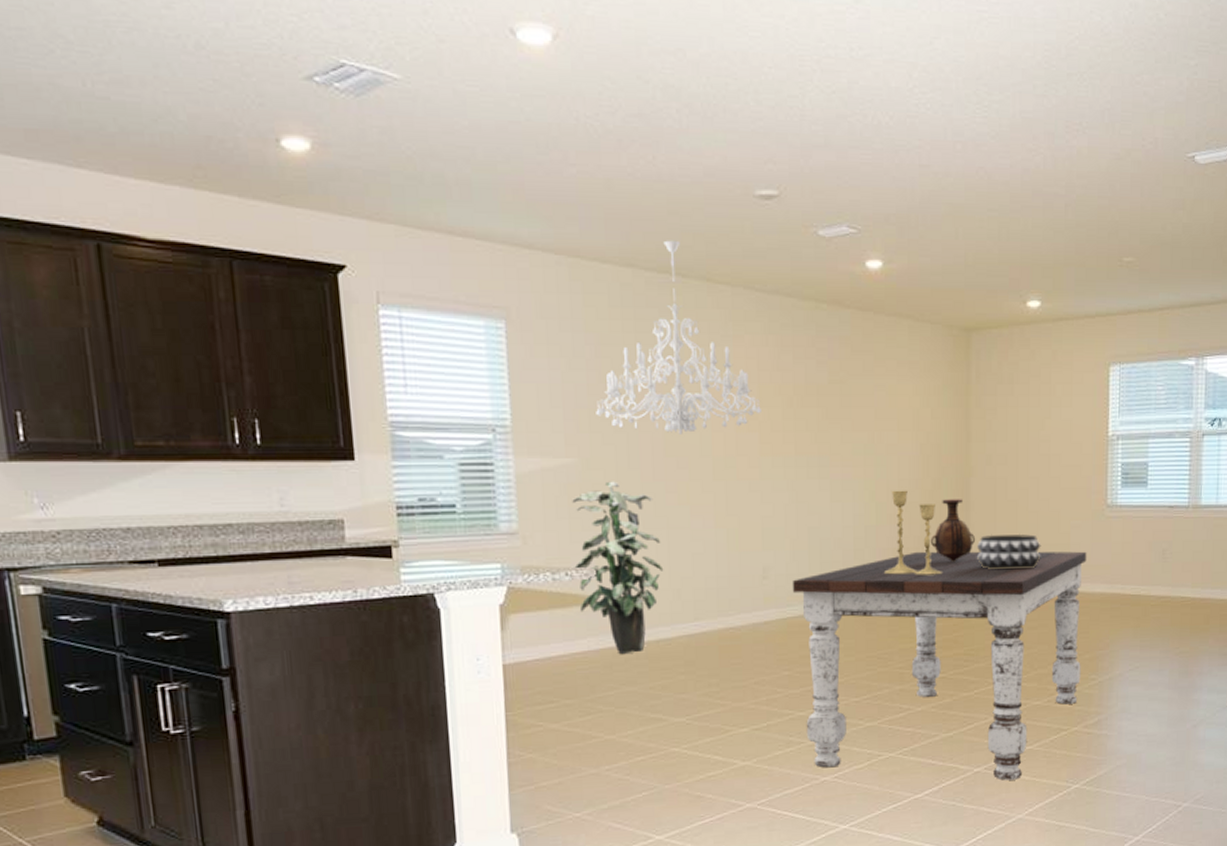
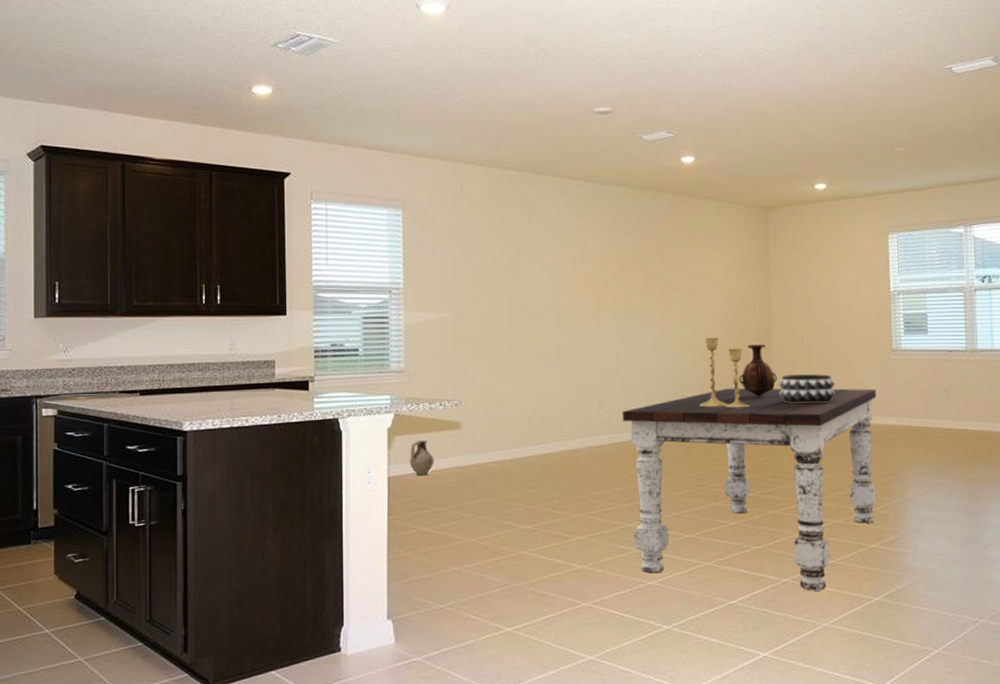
ceramic jug: none [529,619,561,663] -> present [409,441,434,476]
indoor plant: present [572,481,664,654] -> none [447,330,518,470]
chandelier: present [596,240,761,434] -> none [468,147,598,294]

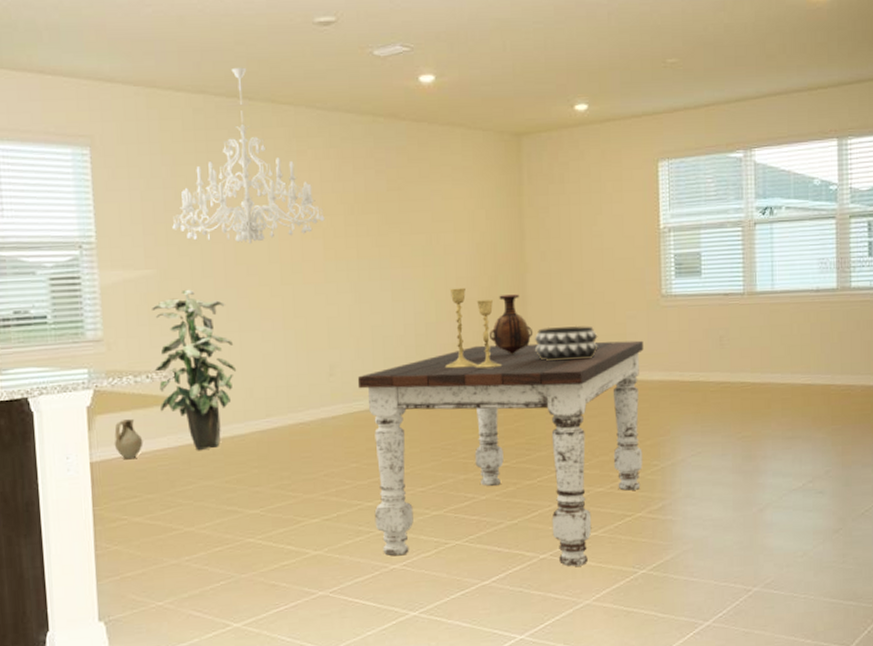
indoor plant: none [447,330,518,470] -> present [152,289,237,450]
chandelier: none [468,147,598,294] -> present [172,67,325,244]

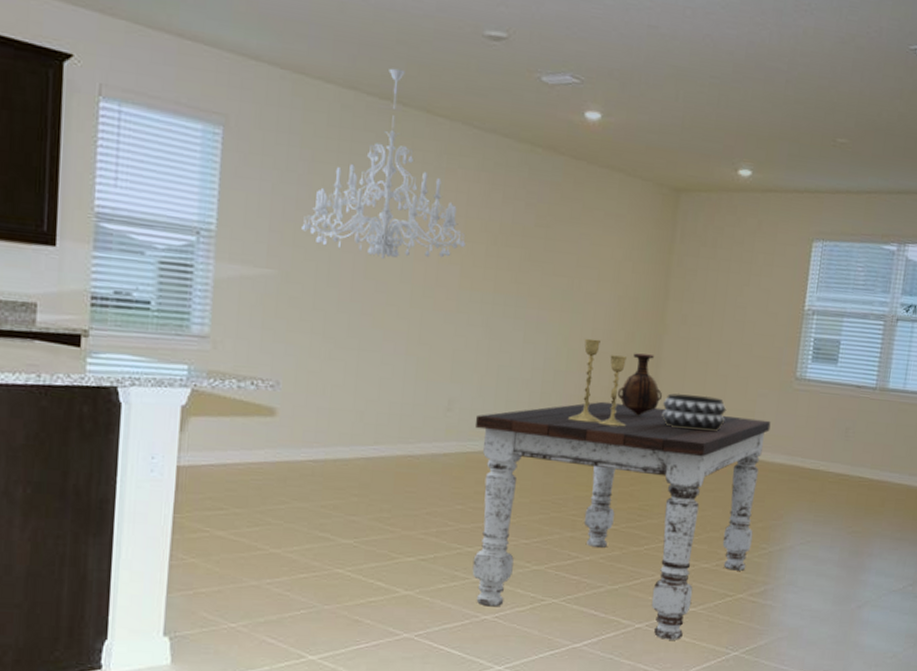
ceramic jug: present [114,419,143,460] -> none [206,425,238,469]
indoor plant: present [152,289,237,450] -> none [261,296,350,470]

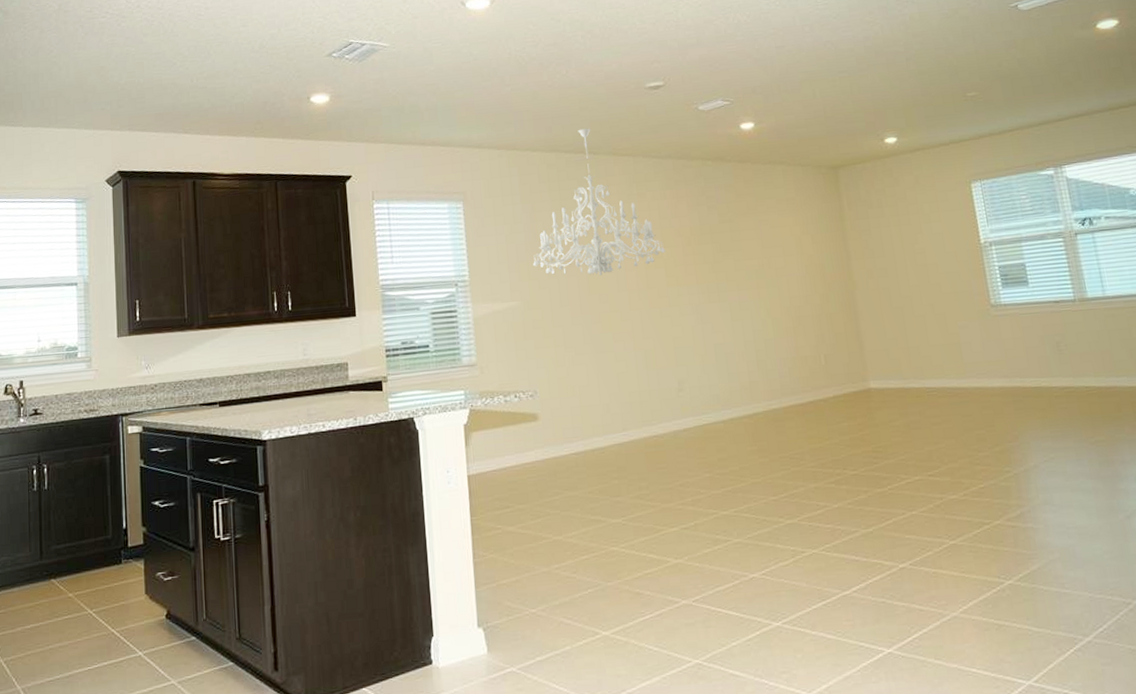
dining table: present [472,401,771,640] -> none [704,349,995,577]
candlestick: present [568,338,628,427] -> none [784,306,841,381]
vase: present [617,353,663,416] -> none [825,310,869,366]
decorative bowl: present [662,393,727,432] -> none [869,336,934,371]

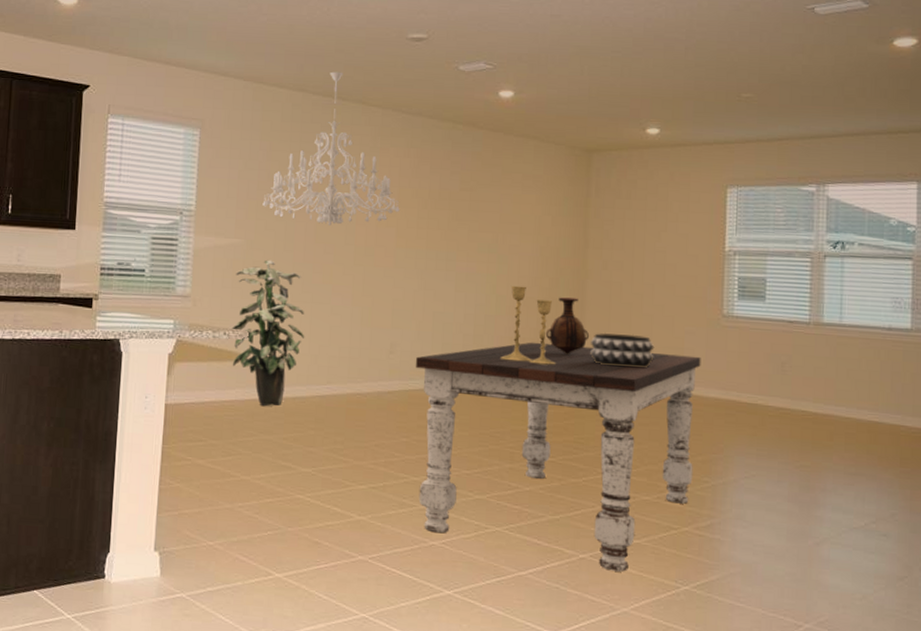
indoor plant: none [518,317,594,462] -> present [231,260,305,407]
dining table: none [704,349,995,577] -> present [415,342,701,572]
candlestick: none [784,306,841,381] -> present [501,285,556,365]
vase: none [825,310,869,366] -> present [545,297,590,355]
decorative bowl: none [869,336,934,371] -> present [590,332,655,368]

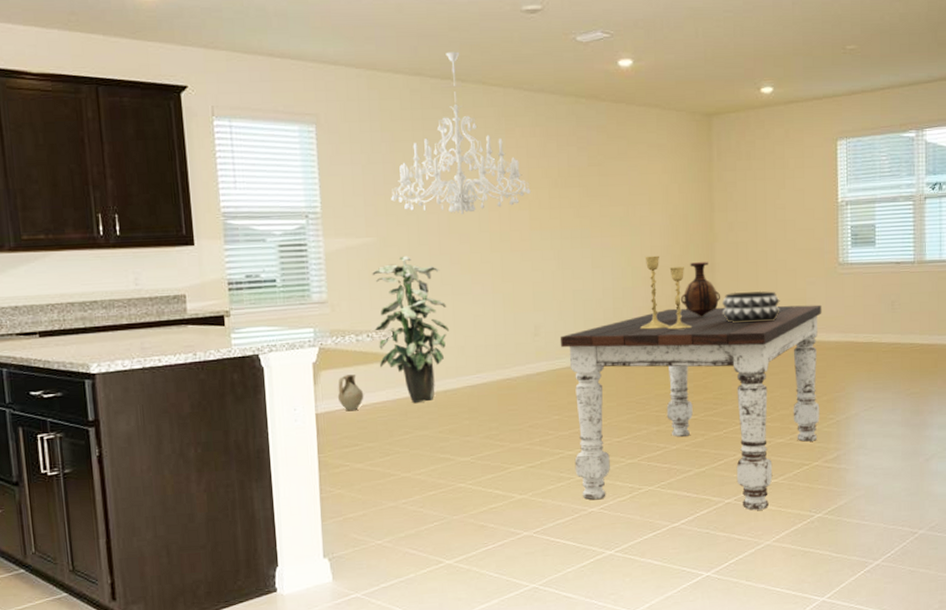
ceramic jug: none [188,369,214,406] -> present [337,374,364,412]

